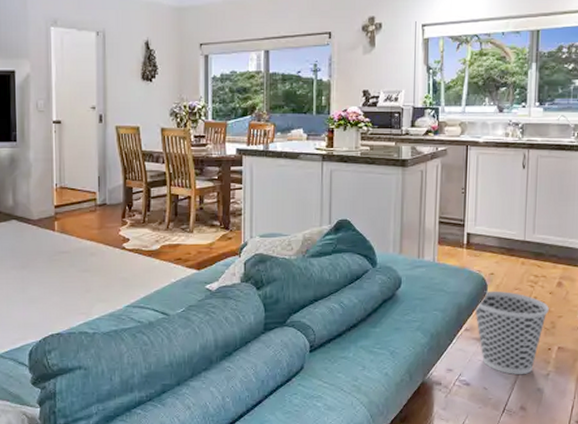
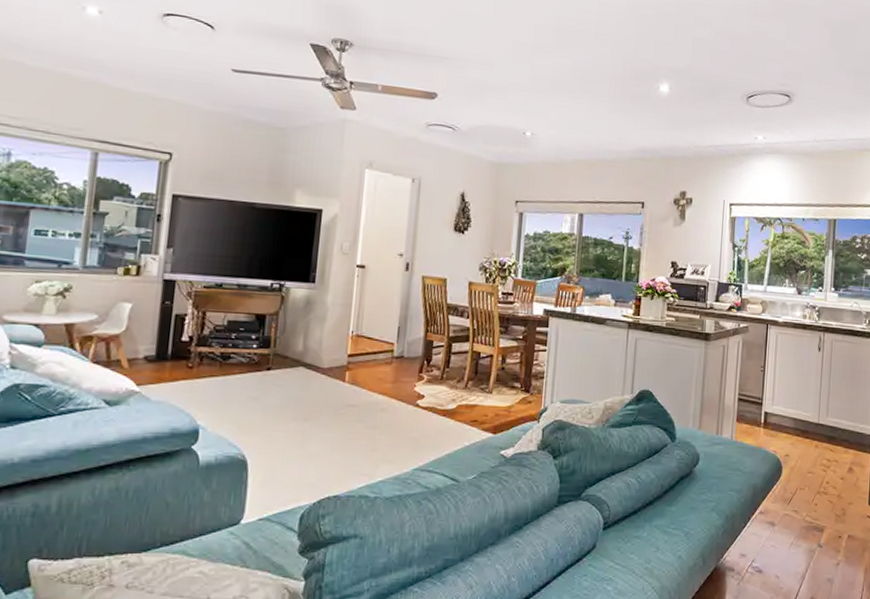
wastebasket: present [474,291,549,375] -> none [769,473,840,564]

